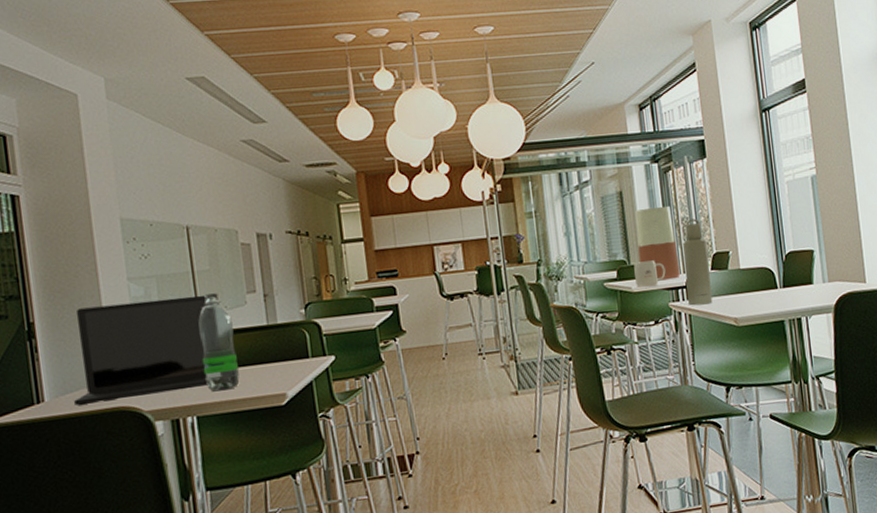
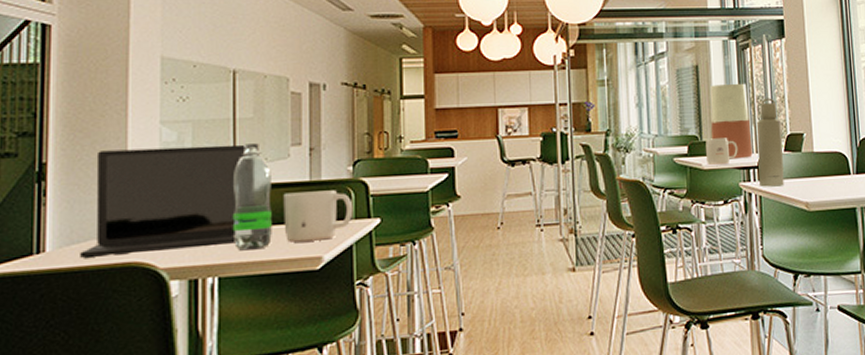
mug: none [245,332,310,382] -> present [283,190,353,243]

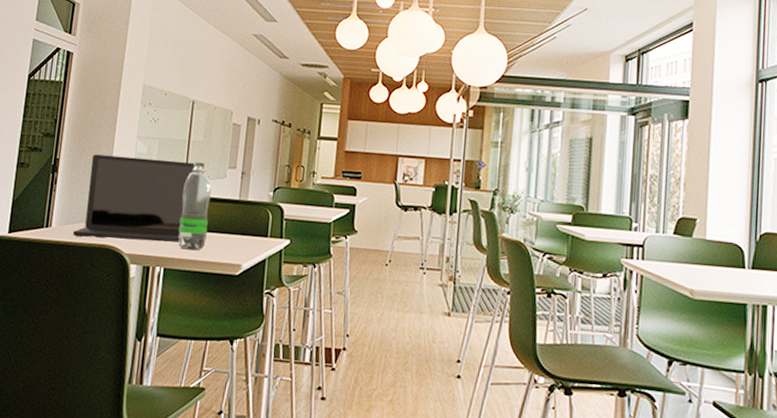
mug: present [283,190,353,243] -> none [215,207,270,251]
mug: present [706,138,738,166] -> none [590,210,624,239]
vase: present [710,83,753,159] -> none [597,159,641,236]
bottle: present [756,98,784,187] -> none [642,178,674,269]

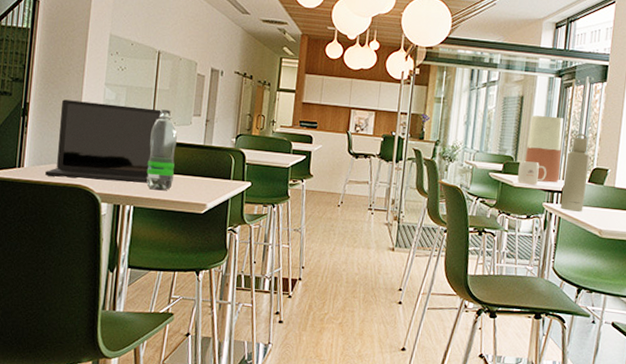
mug: none [590,210,624,239] -> present [517,161,547,186]
vase: none [597,159,641,236] -> present [524,115,564,183]
bottle: none [642,178,674,269] -> present [561,133,590,212]

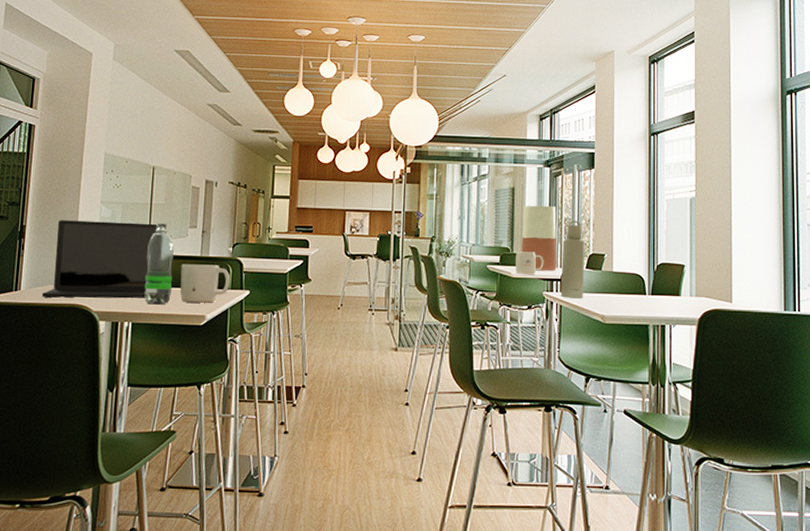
mug: none [182,151,233,192] -> present [180,264,231,303]

